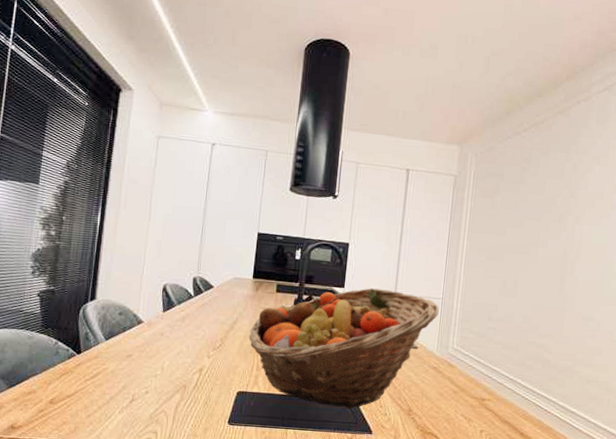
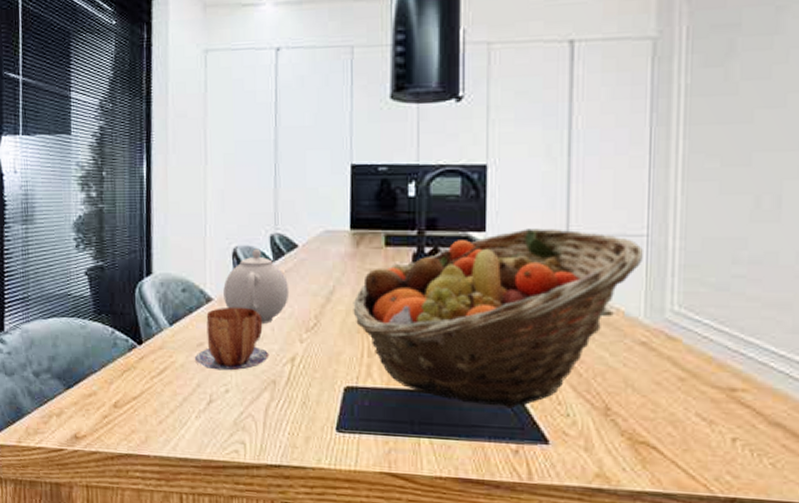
mug: none [123,328,183,377] -> present [194,307,269,371]
teapot: none [152,286,204,343] -> present [223,248,290,324]

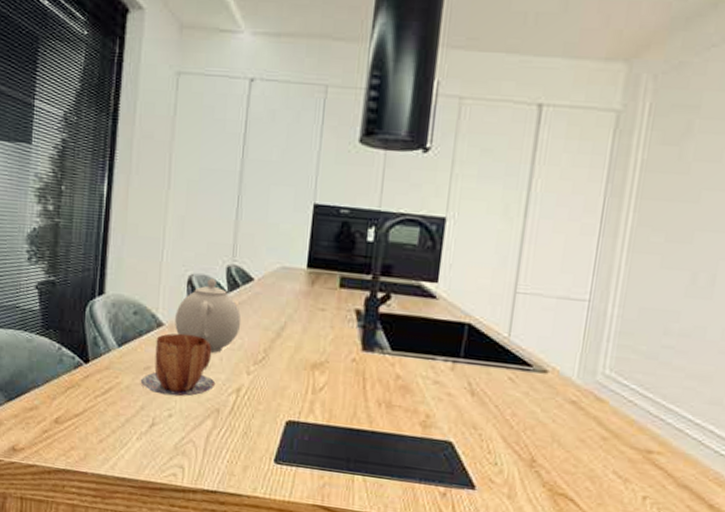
fruit basket: present [353,229,643,409] -> none [301,283,584,454]

